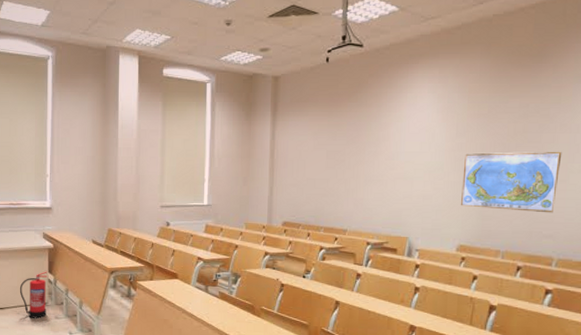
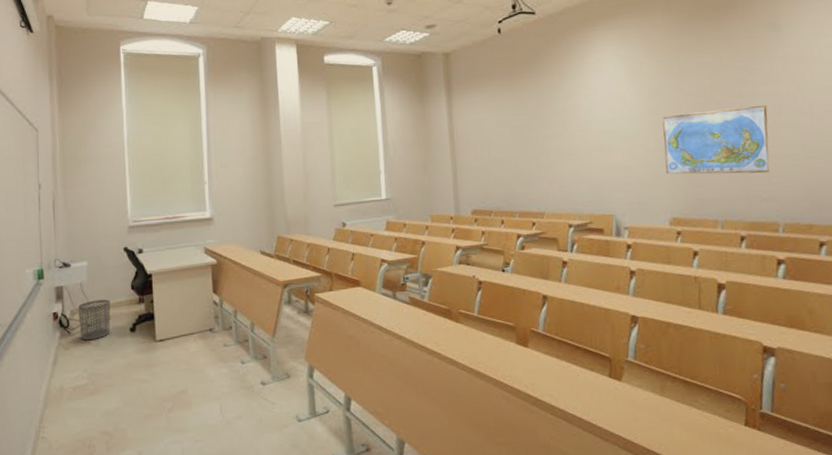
fire extinguisher: present [19,271,47,318] -> none [180,291,214,349]

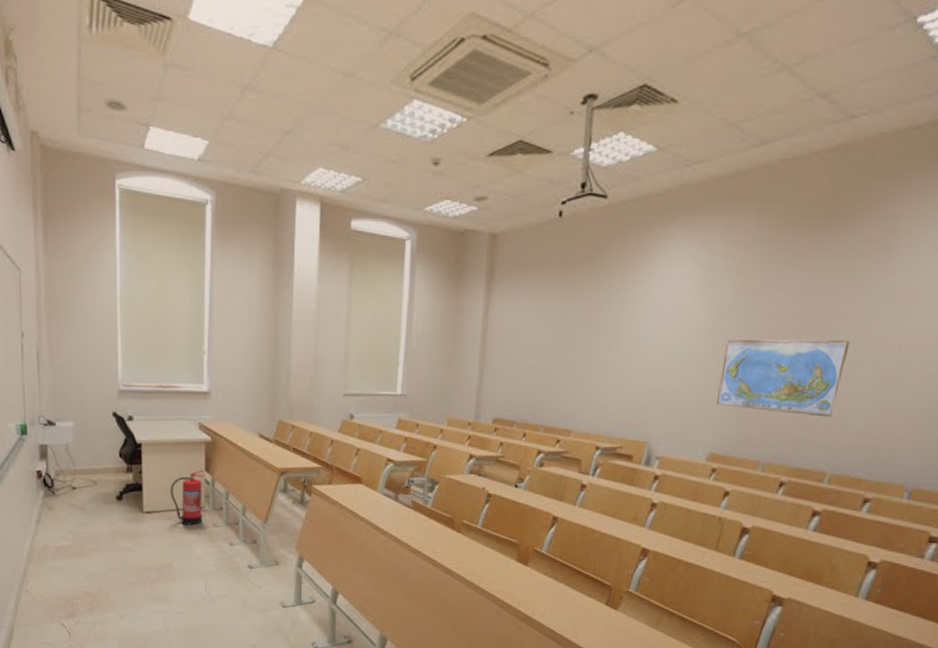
waste bin: present [78,299,111,341] -> none [62,463,97,504]
fire extinguisher: none [180,291,214,349] -> present [170,469,203,526]

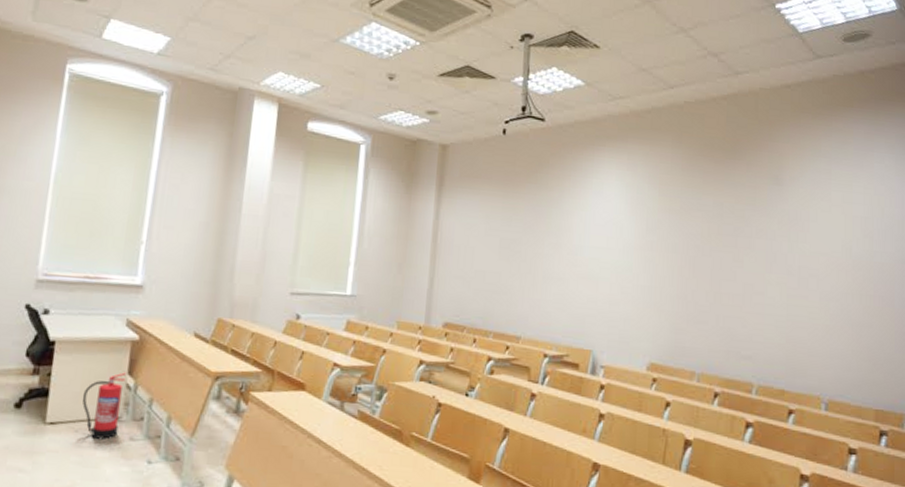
world map: present [716,339,851,418] -> none [652,254,759,331]

